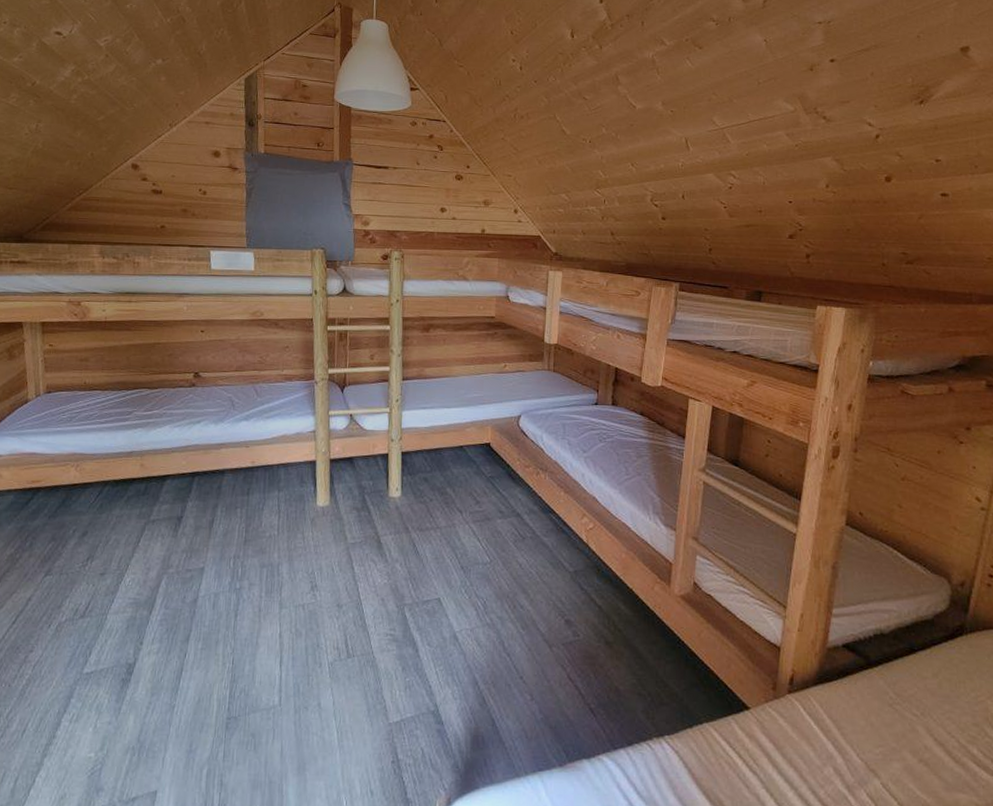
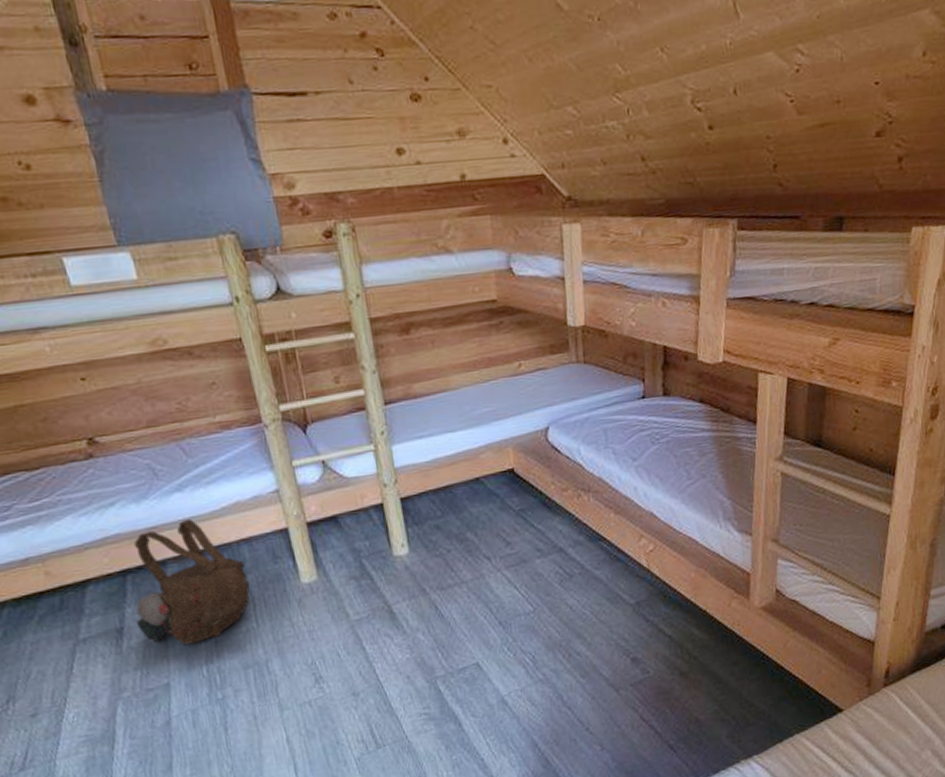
backpack: none [192,441,279,540] -> present [133,518,250,645]

